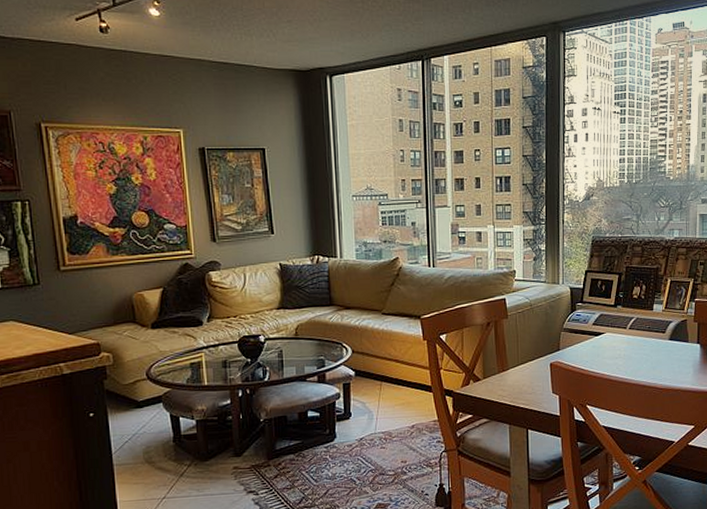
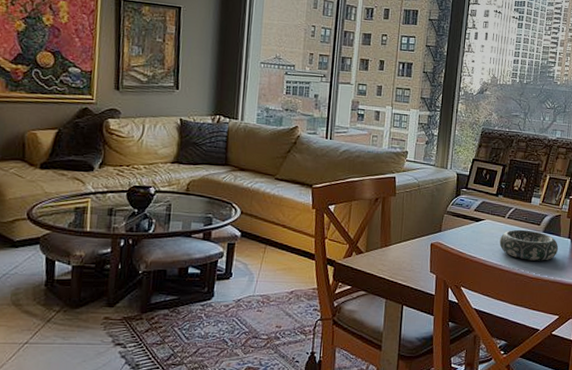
decorative bowl: none [623,339,688,371] -> present [499,229,559,261]

